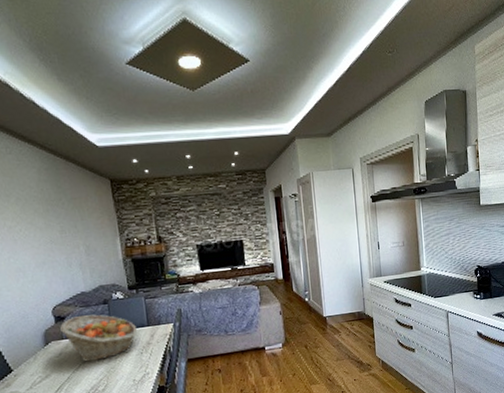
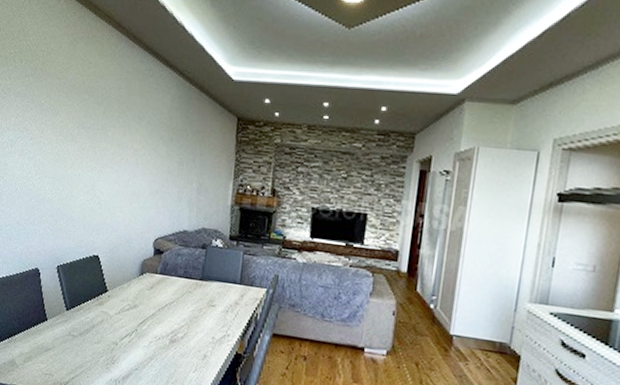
fruit basket: present [60,314,138,363] -> none [157,254,229,307]

